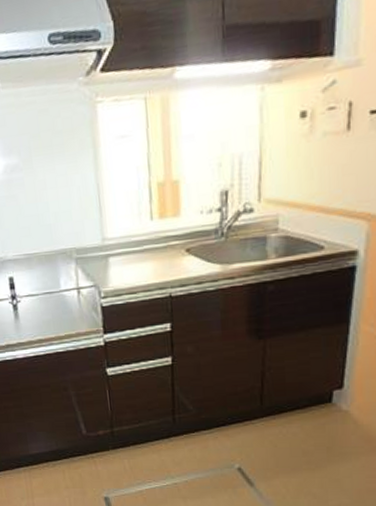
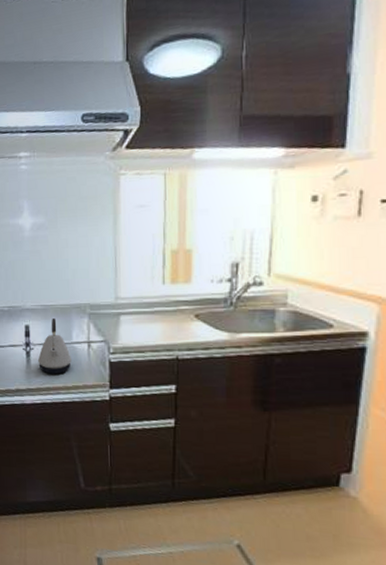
kettle: none [26,266,62,326] -> present [38,317,71,374]

